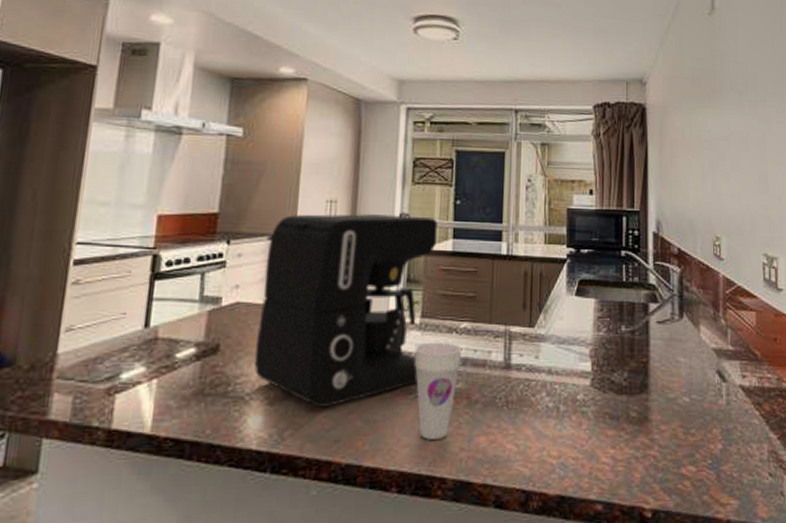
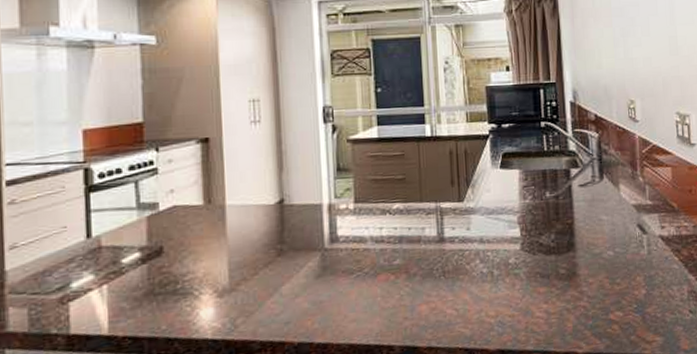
coffee maker: present [254,214,438,407] -> none [197,107,362,295]
cup: present [414,341,463,440] -> none [351,223,397,313]

